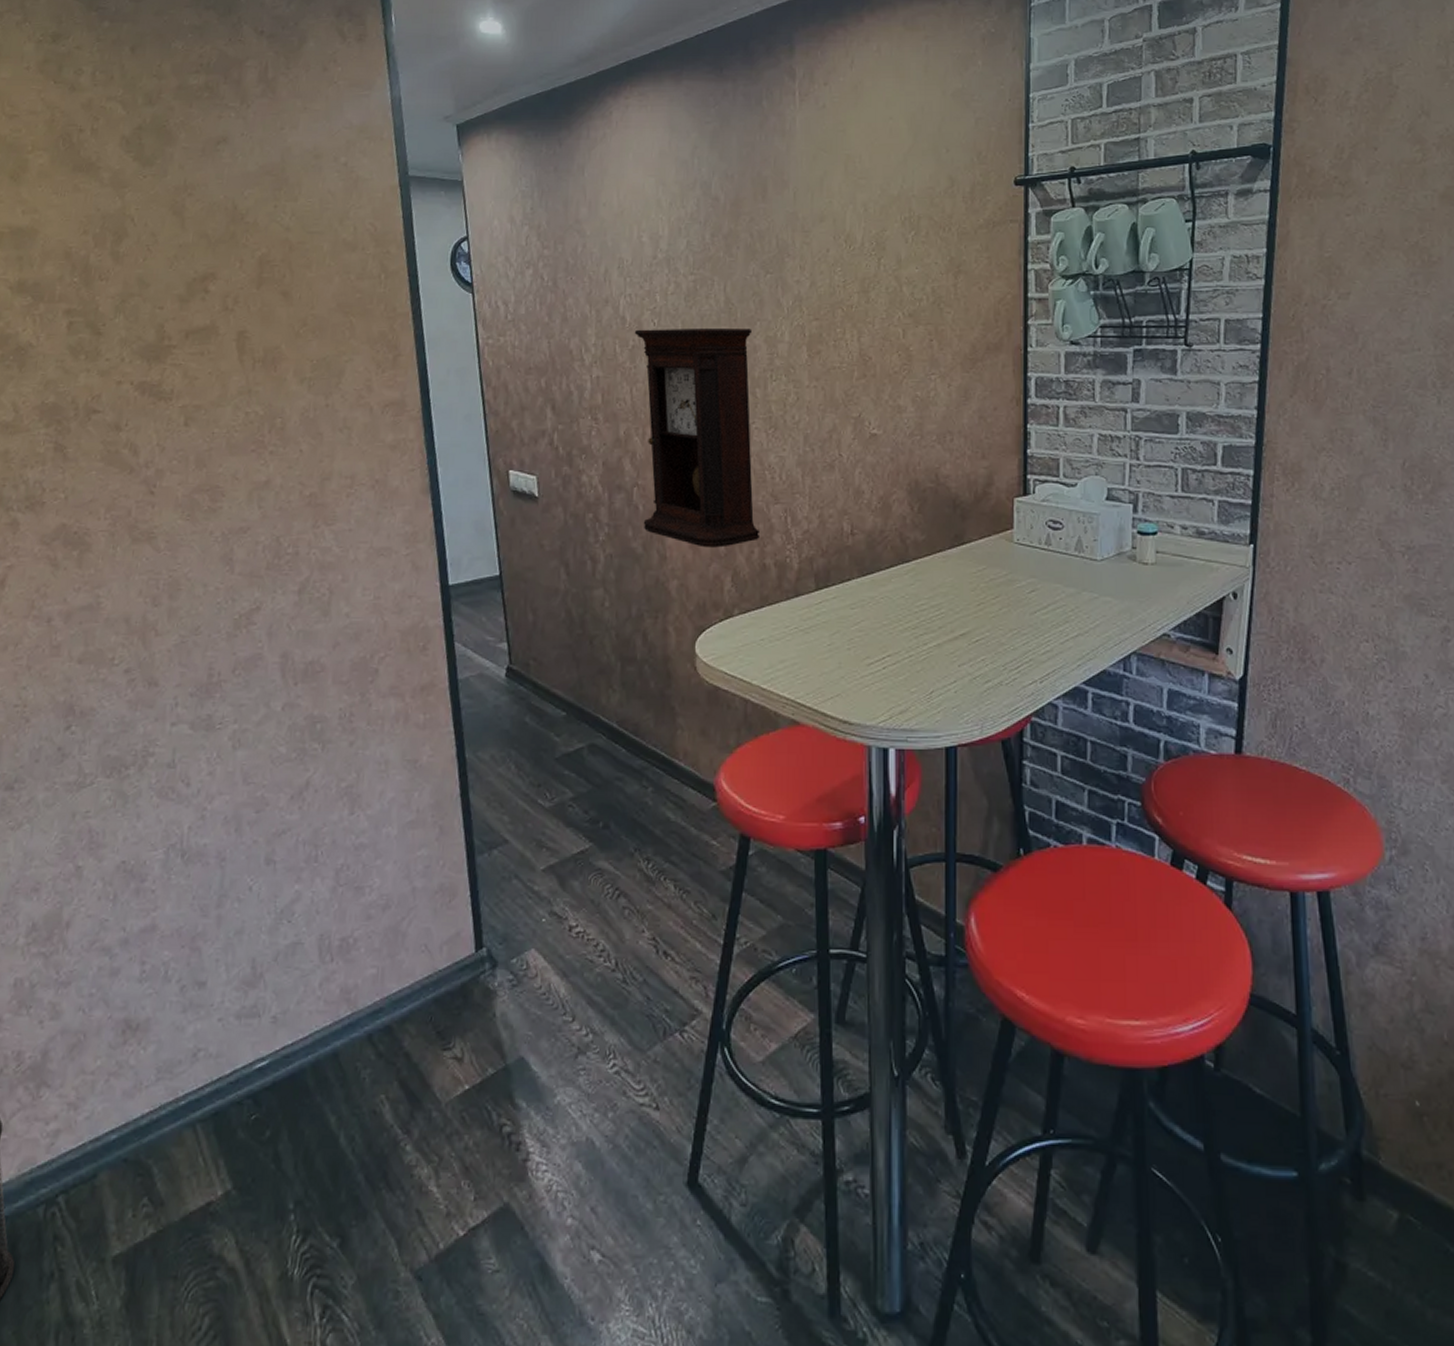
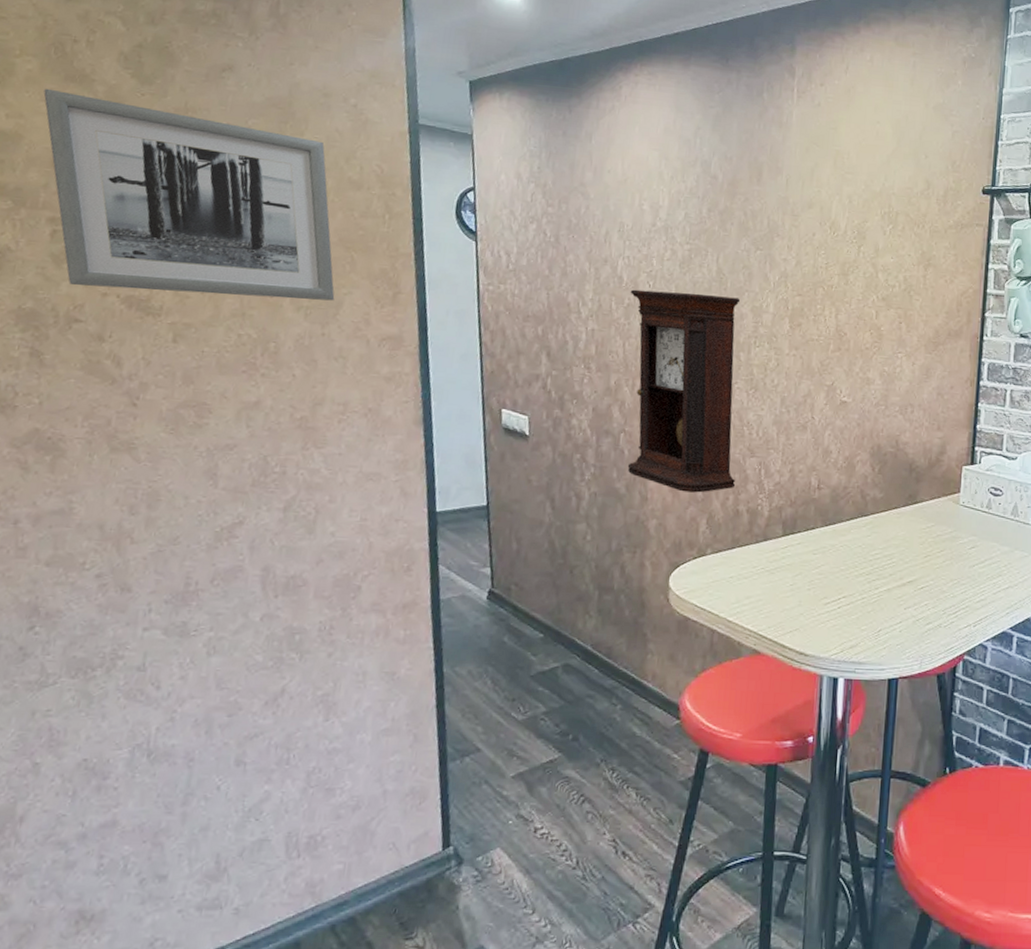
wall art: none [55,181,337,375] -> present [43,88,335,301]

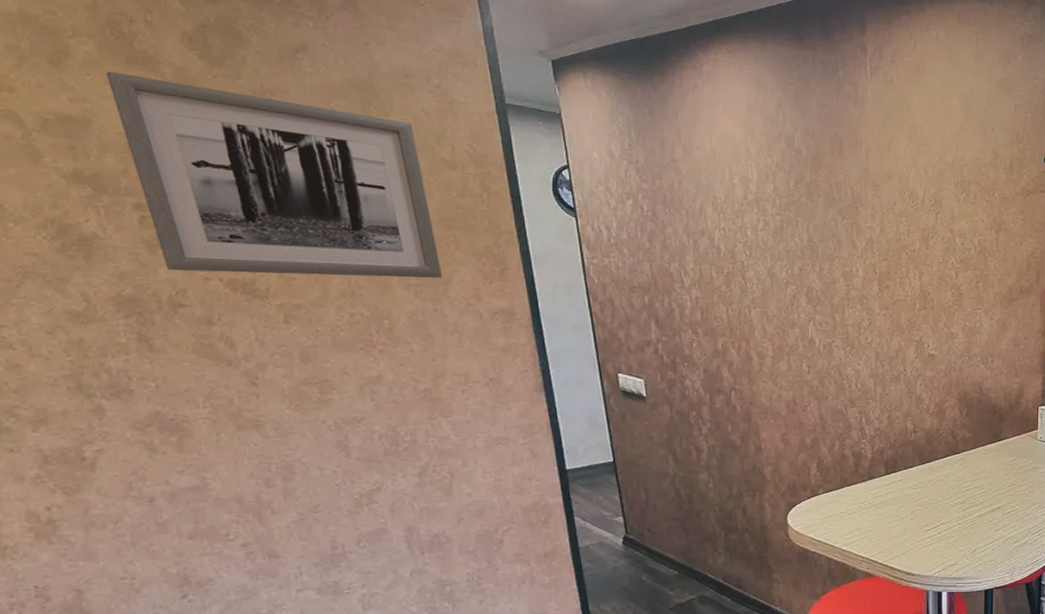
pendulum clock: present [627,289,740,493] -> none [728,259,840,441]

